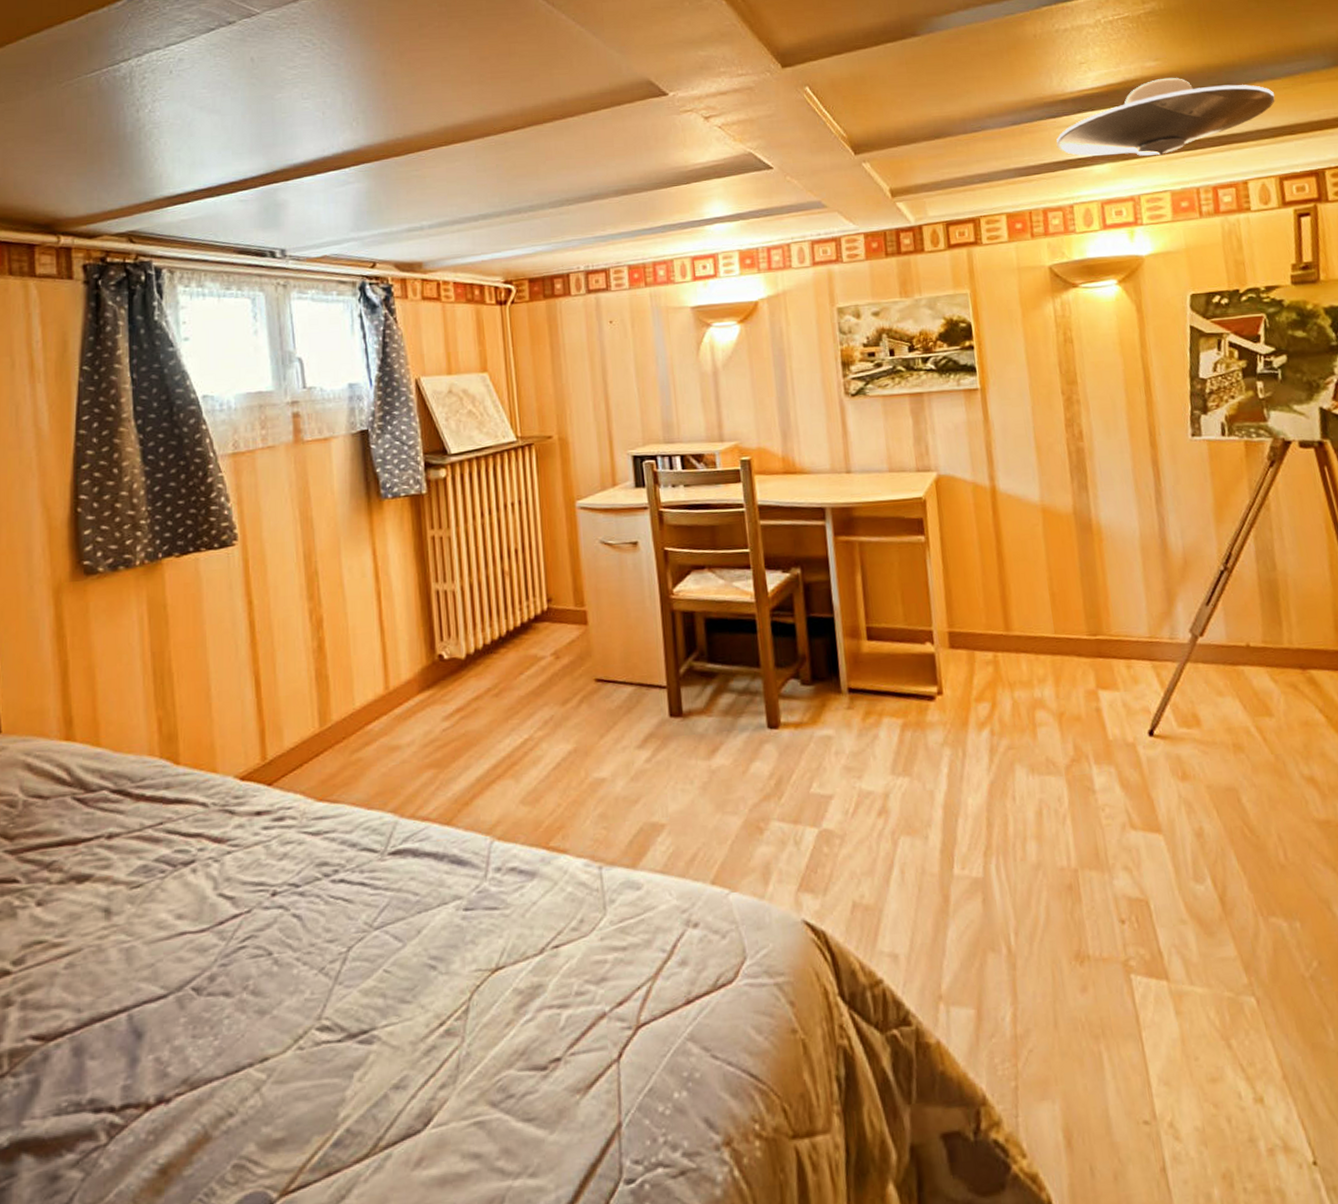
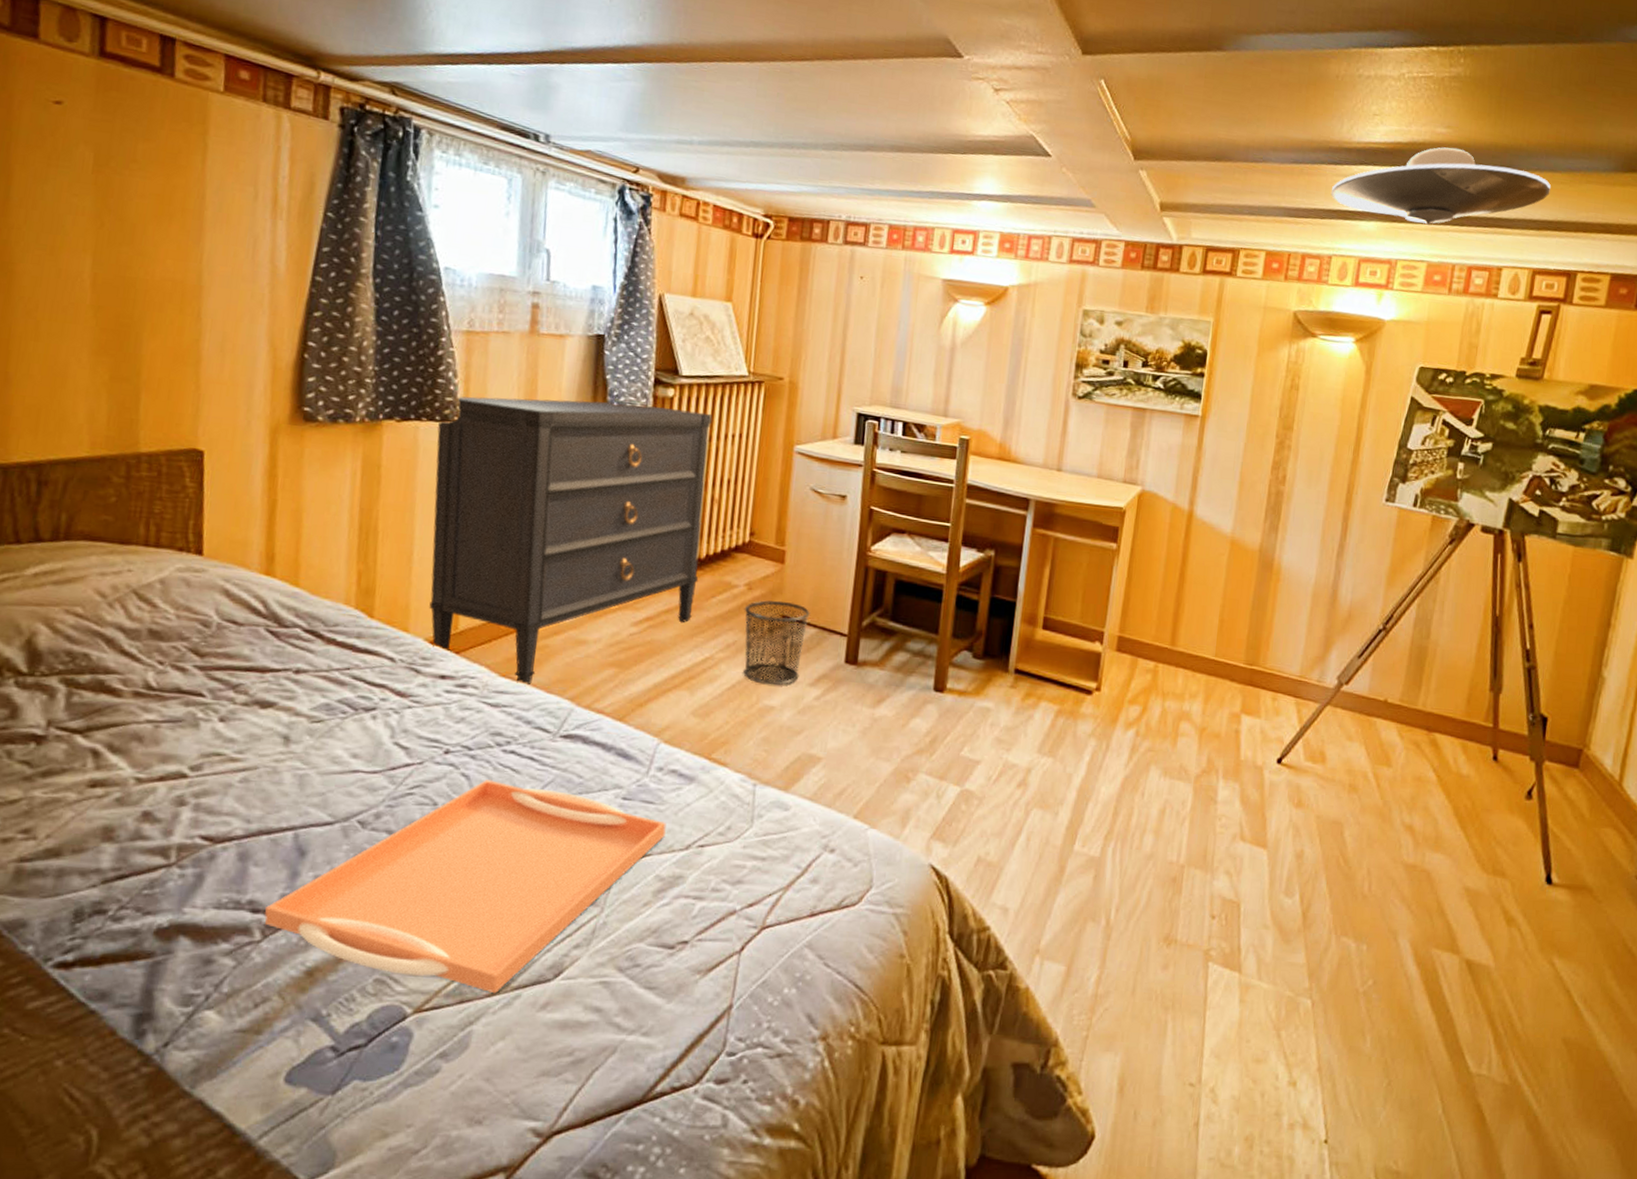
serving tray: none [108,914,517,1159] -> present [264,780,667,994]
dresser: none [218,486,503,807] -> present [429,396,712,687]
waste bin: none [555,663,625,757] -> present [743,600,810,686]

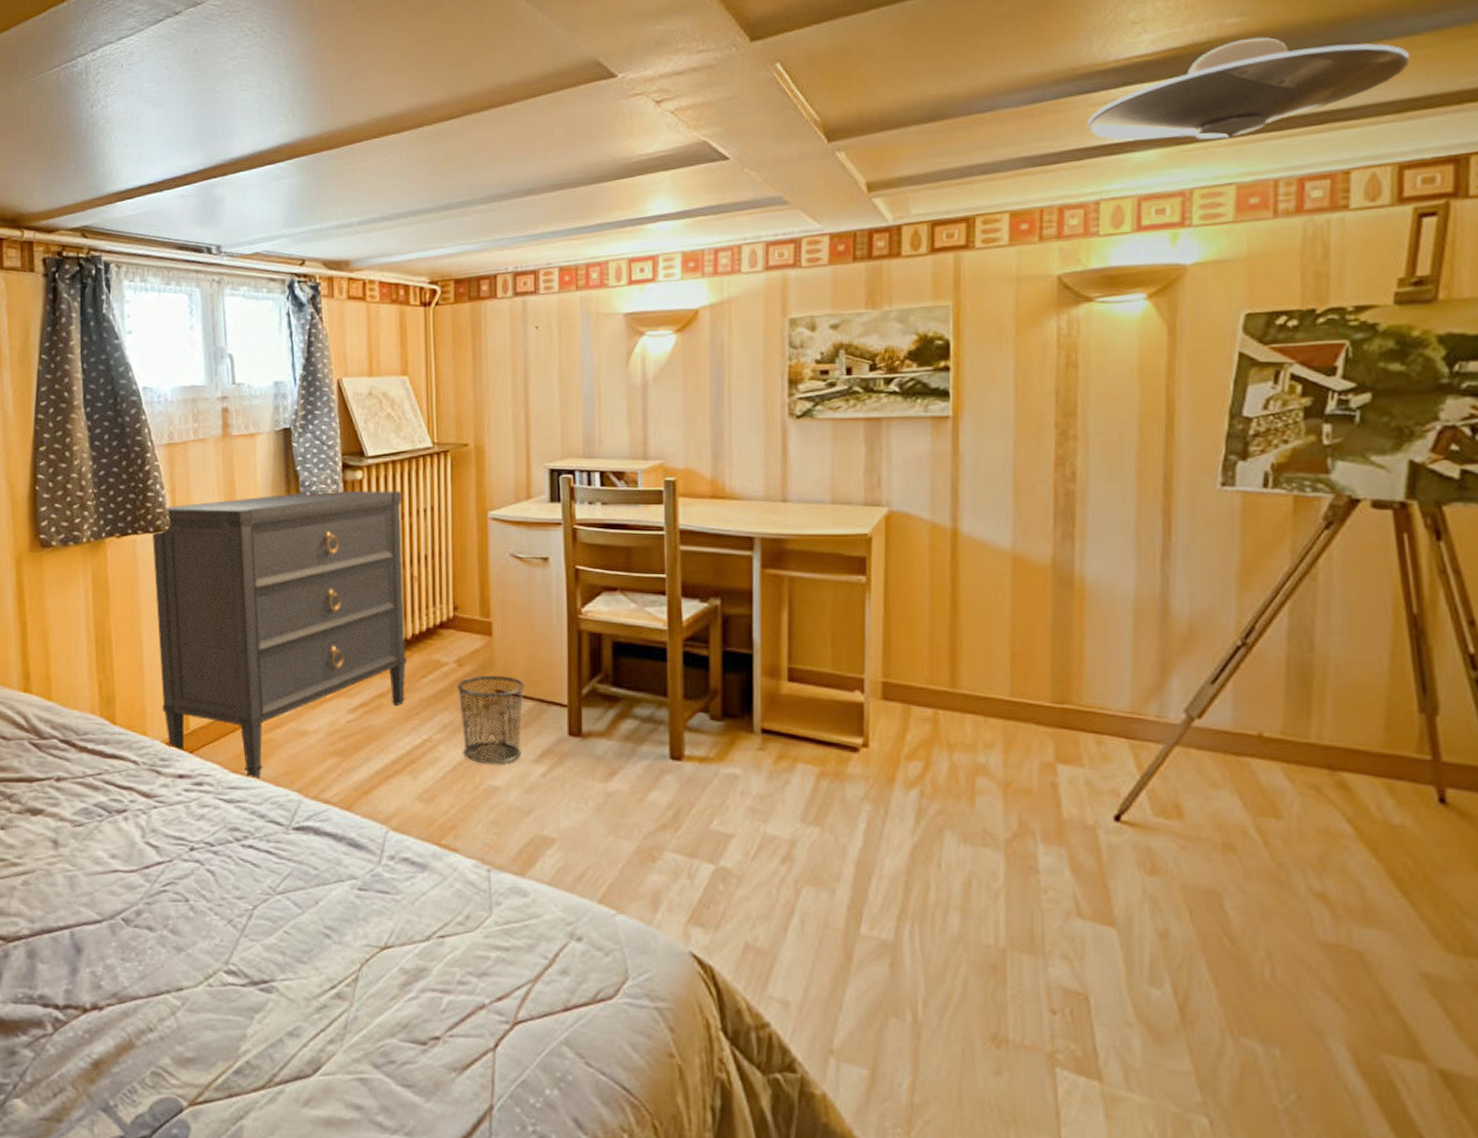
serving tray: present [264,780,667,994] -> none [54,875,406,1089]

